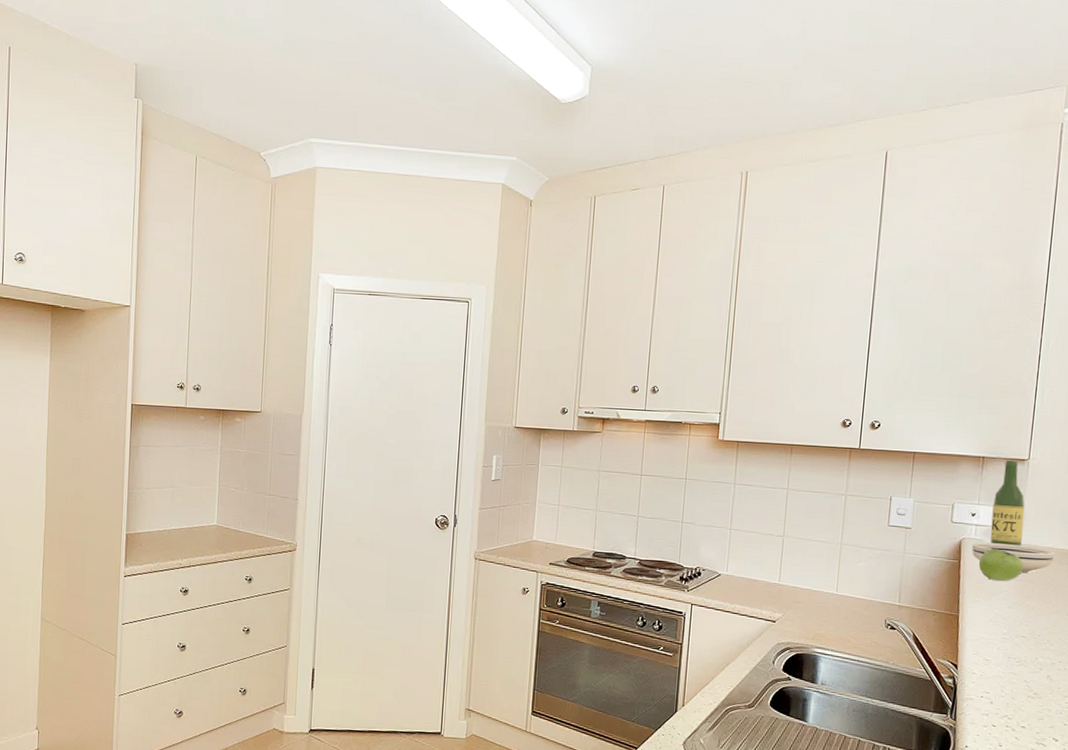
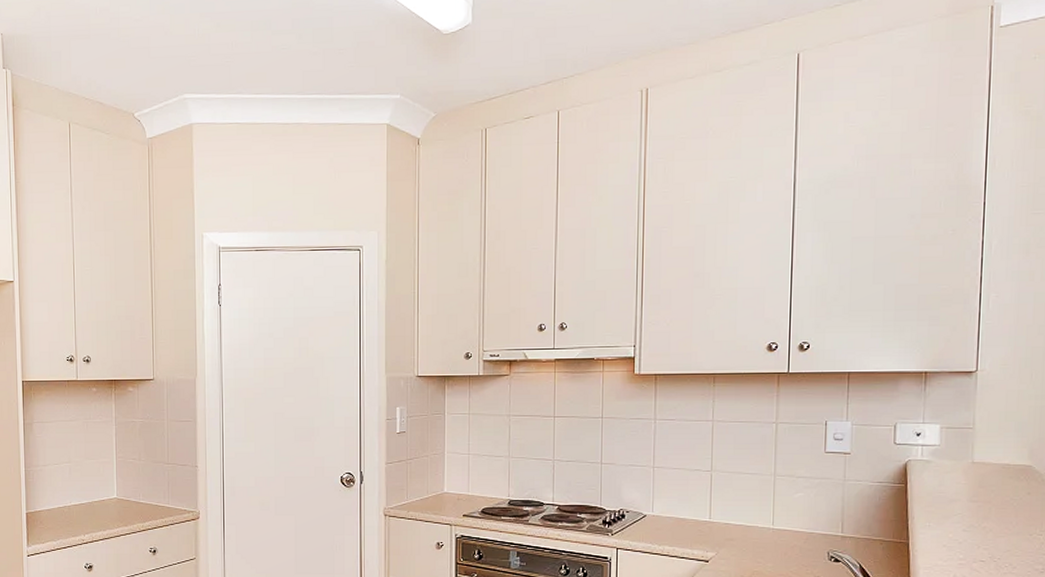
bowl: present [971,542,1054,574] -> none [918,463,1011,494]
fruit: present [978,548,1024,582] -> none [927,469,978,504]
wine bottle: present [990,460,1025,546] -> none [938,373,976,465]

